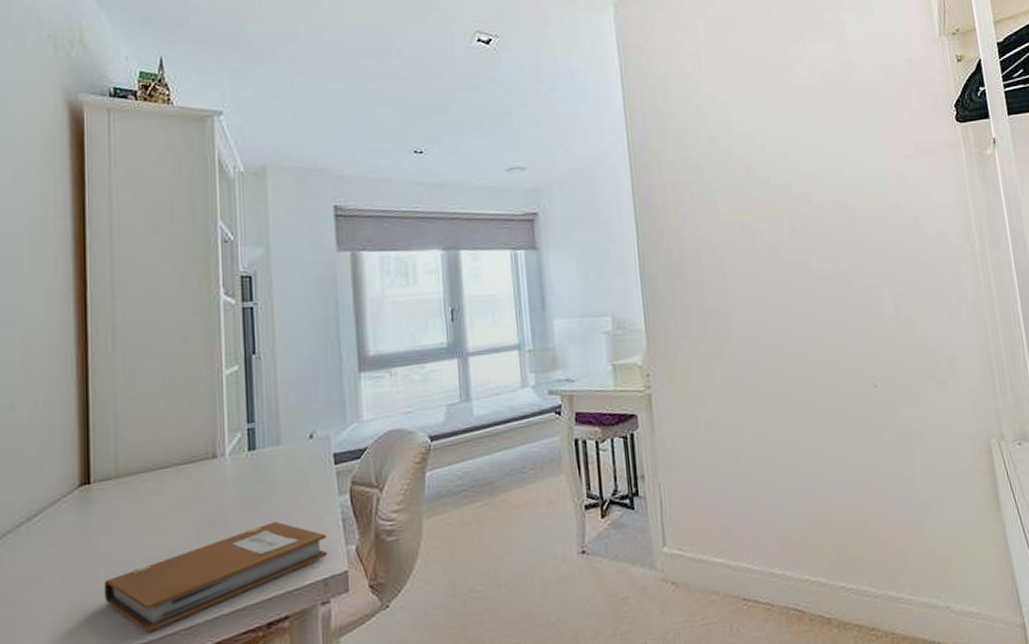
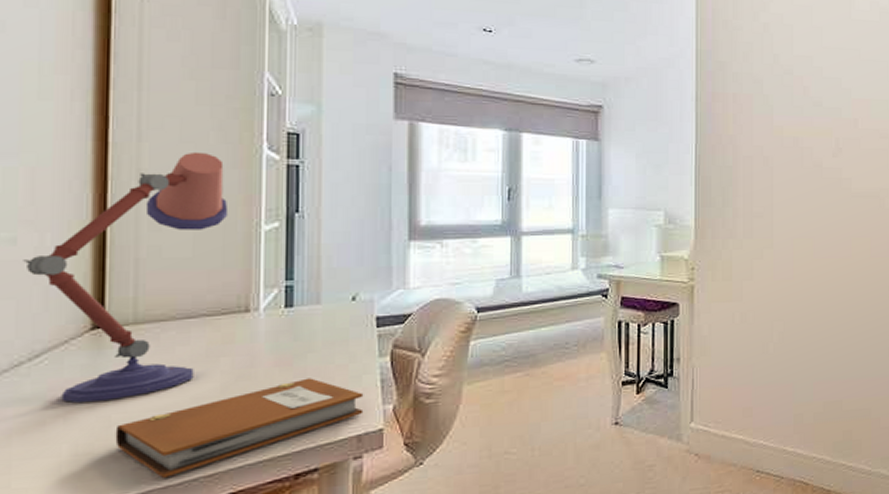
desk lamp: none [21,304,193,560] -> present [23,151,229,404]

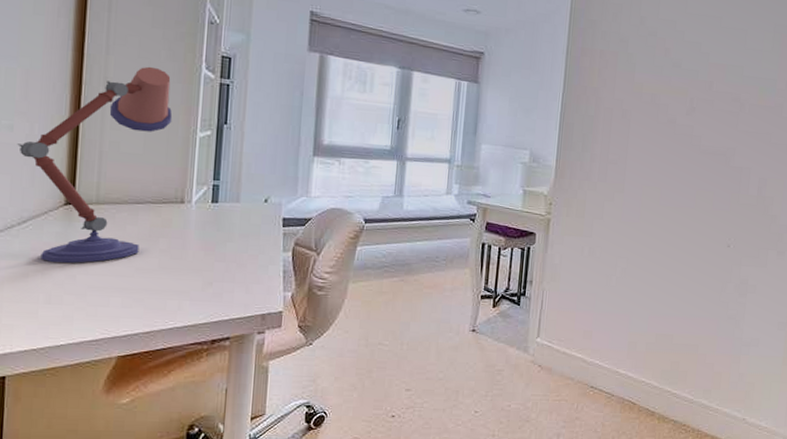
notebook: present [115,378,364,478] -> none [78,262,269,330]

